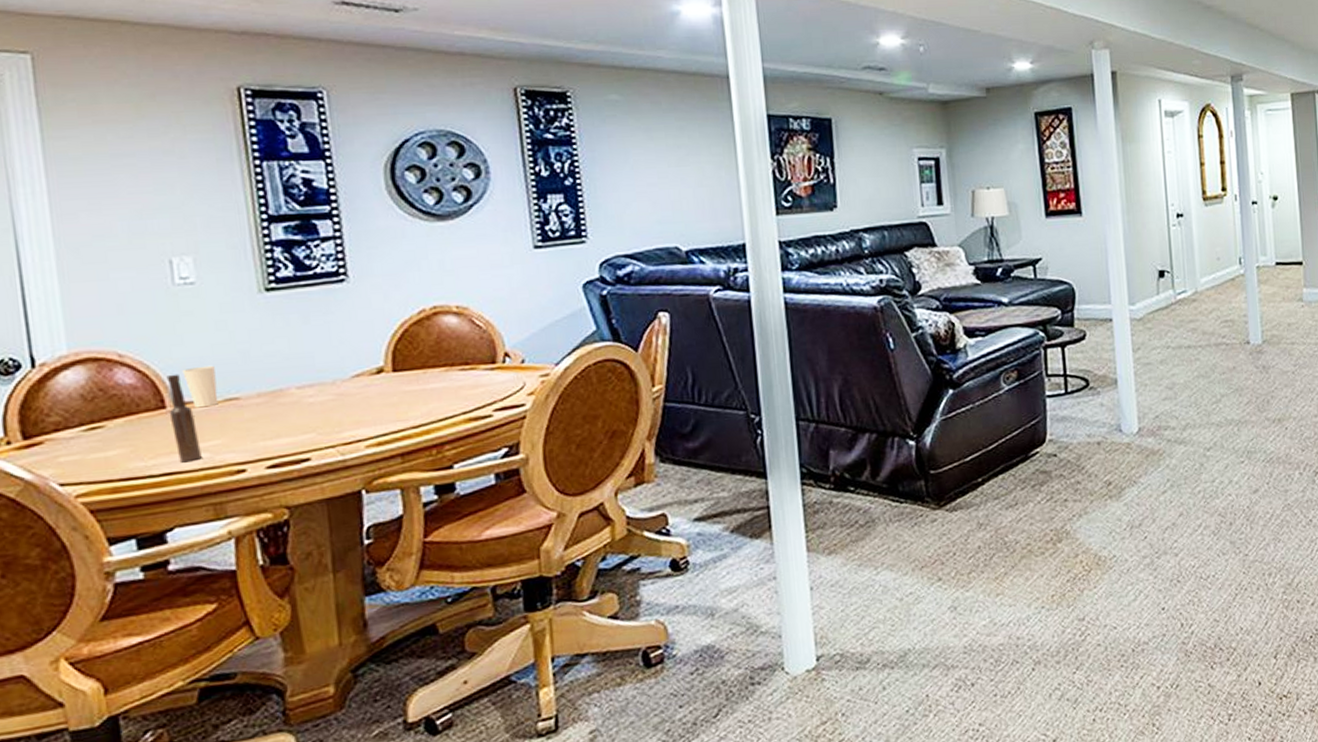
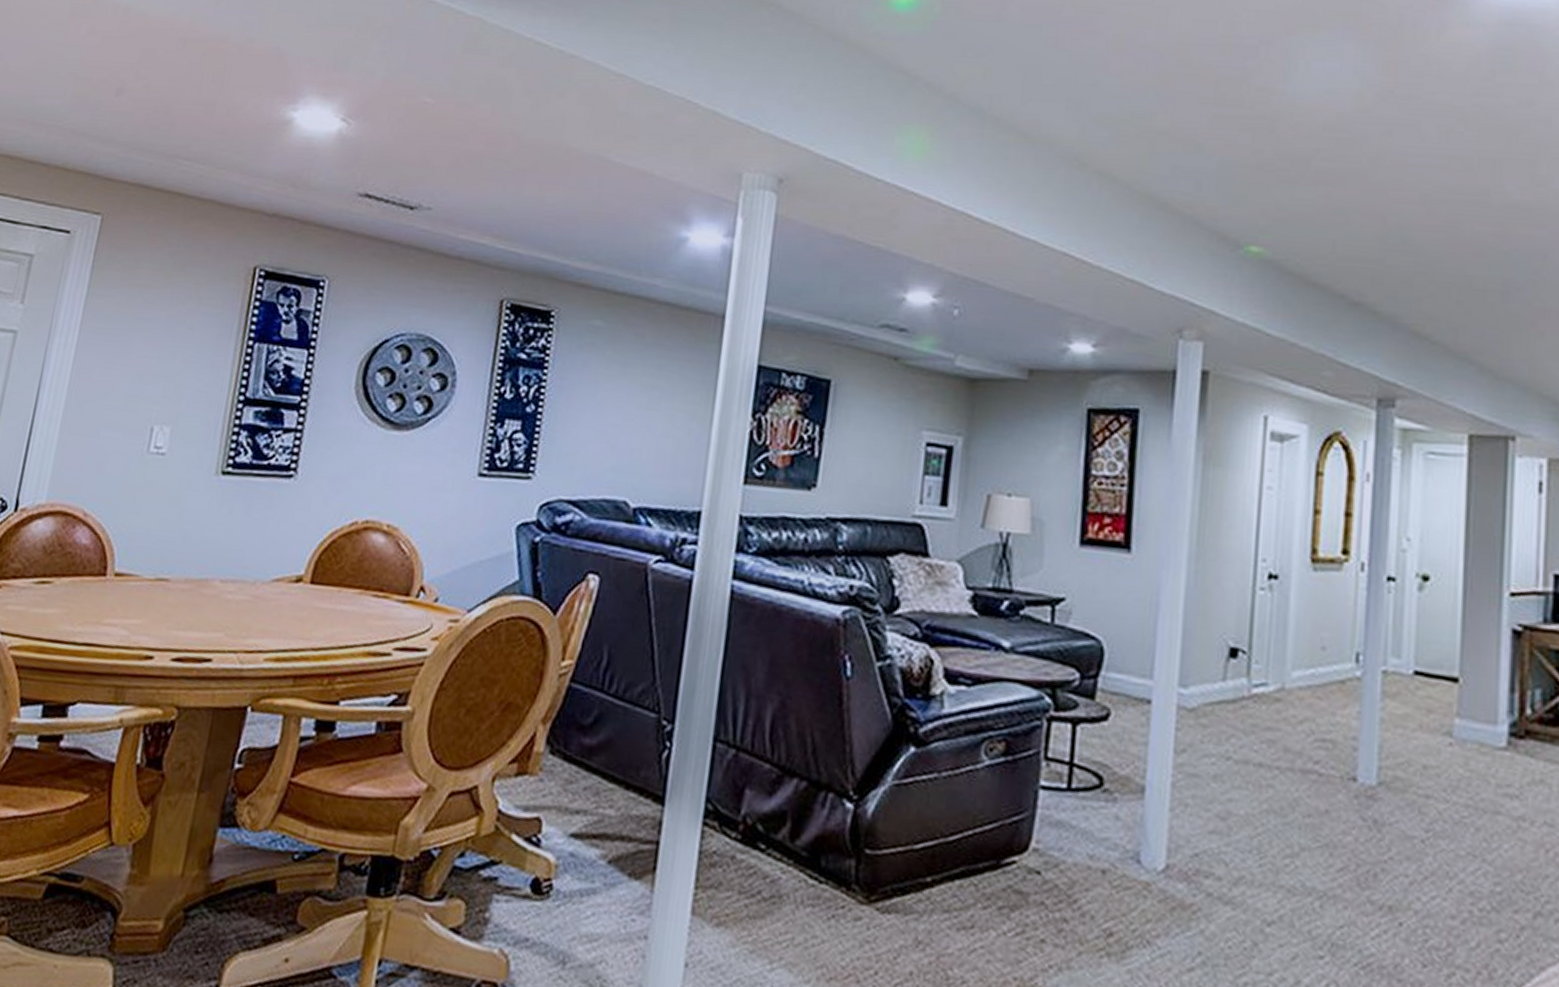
beer bottle: present [166,373,202,463] -> none [101,542,128,637]
cup: present [182,365,219,408] -> none [129,539,158,584]

